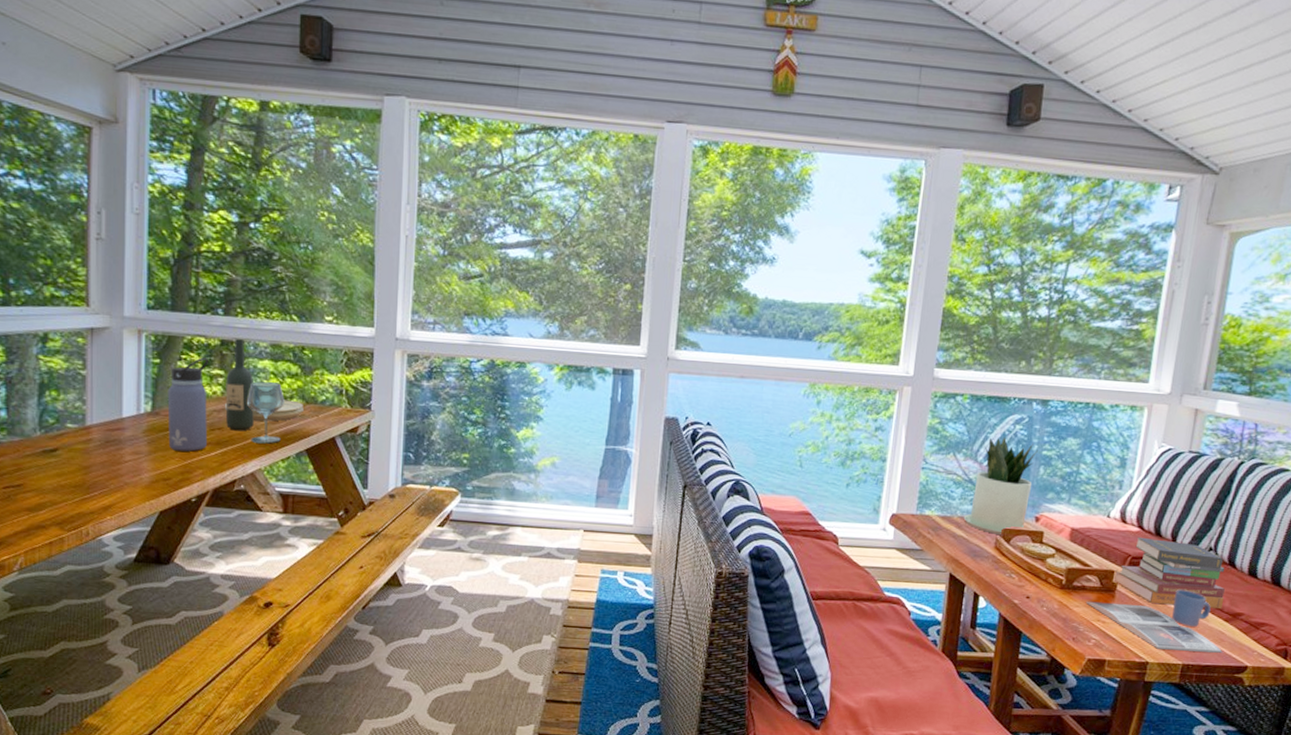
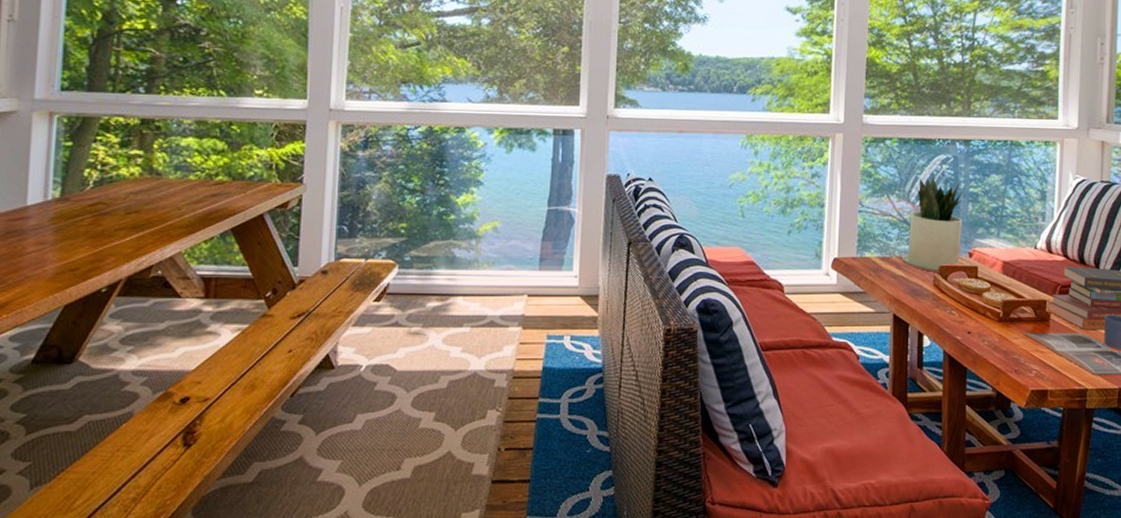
water bottle: present [167,357,210,452] -> none [78,137,128,238]
plate: present [224,400,305,422] -> none [142,177,231,201]
wine bottle: present [225,338,254,431] -> none [143,116,176,213]
wine glass: present [246,381,285,444] -> none [167,160,209,225]

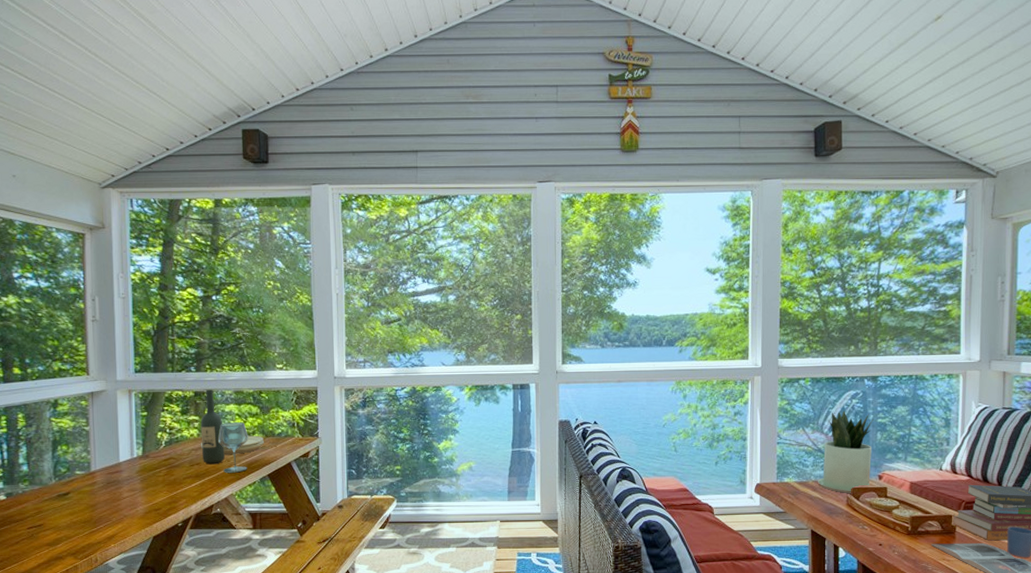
plate: none [142,177,231,201] -> present [200,435,265,454]
wine bottle: none [143,116,176,213] -> present [200,389,225,465]
wine glass: none [167,160,209,225] -> present [217,422,248,473]

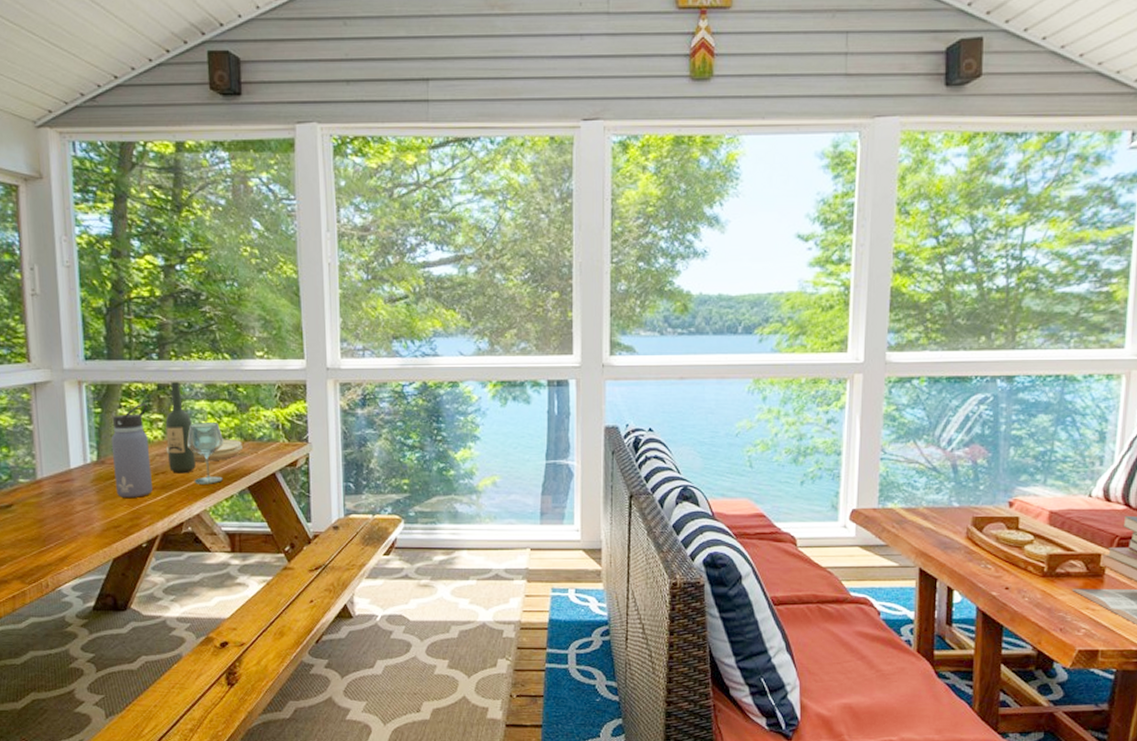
water bottle: none [154,407,188,485] -> present [111,403,152,498]
planter: present [817,410,873,494] -> none [930,419,1006,525]

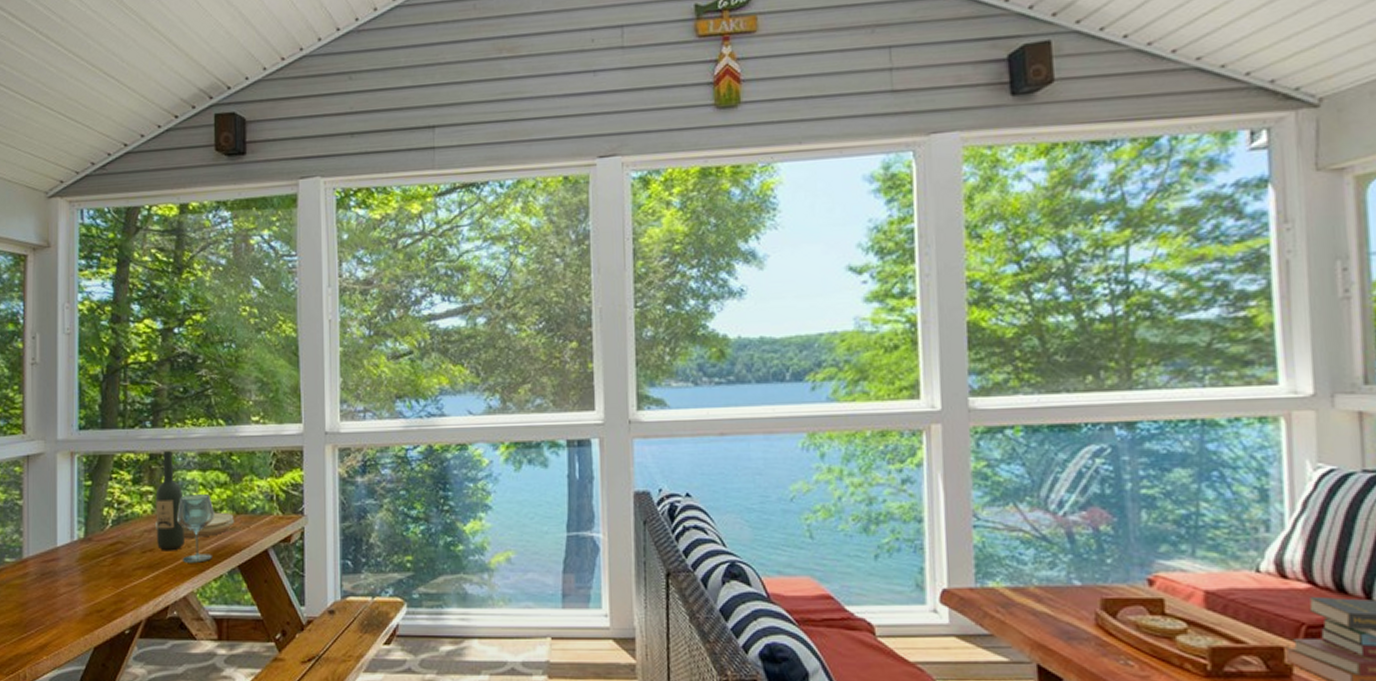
water bottle: present [111,403,152,498] -> none [99,474,139,578]

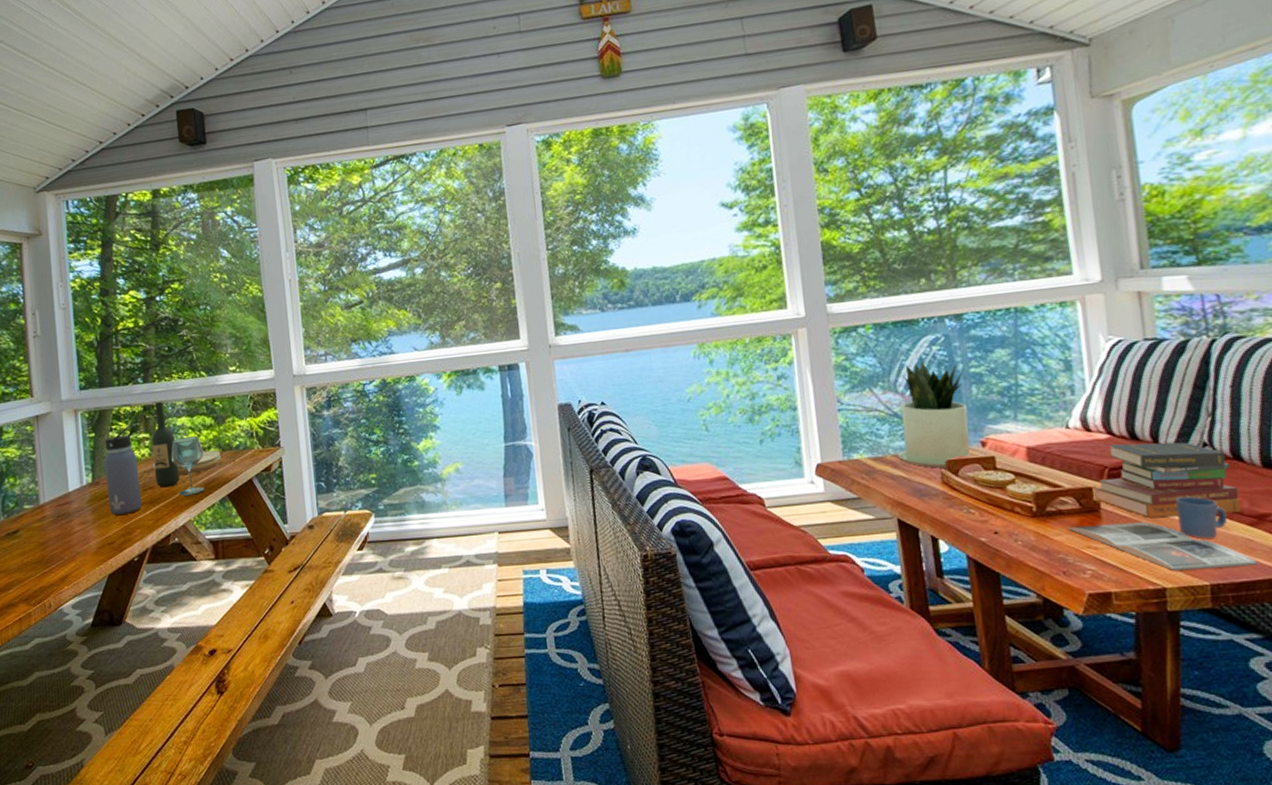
water bottle: none [99,474,139,578] -> present [104,424,142,515]
planter: none [1043,476,1135,609] -> present [897,361,971,469]

